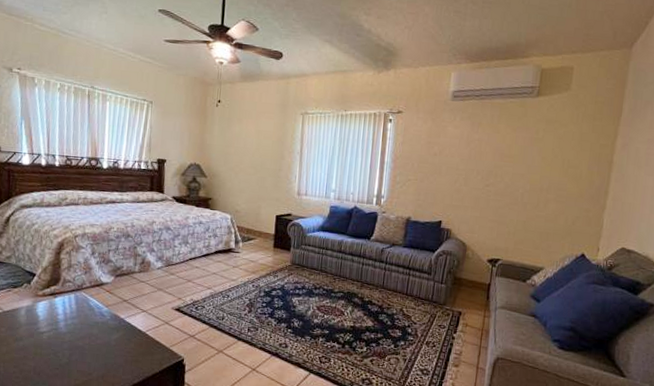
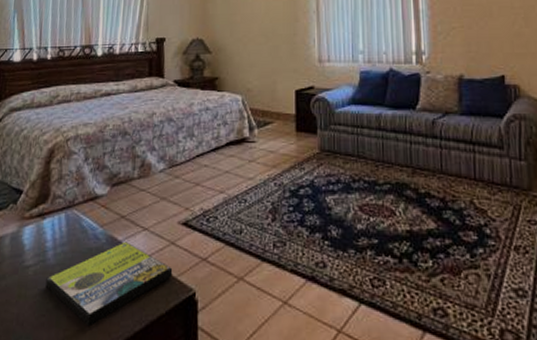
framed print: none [58,319,166,379] -> present [45,241,173,327]

